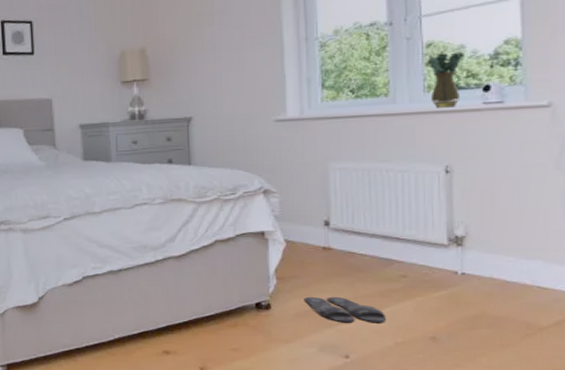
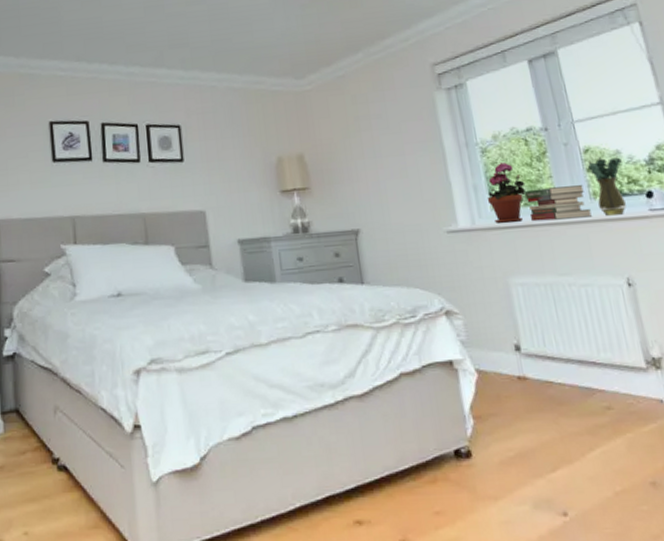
slippers: present [304,296,386,323] -> none [506,437,599,470]
potted plant: none [319,56,360,115] -> present [487,163,526,225]
books: none [358,79,422,113] -> present [525,185,592,222]

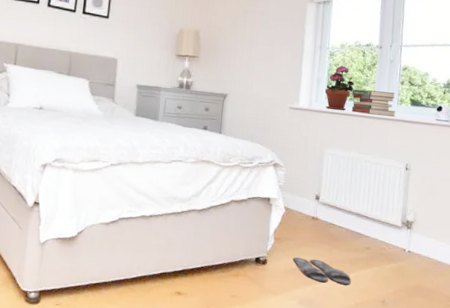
slippers: none [506,437,599,470] -> present [292,256,351,286]
vase: present [587,156,626,217] -> none [402,74,428,120]

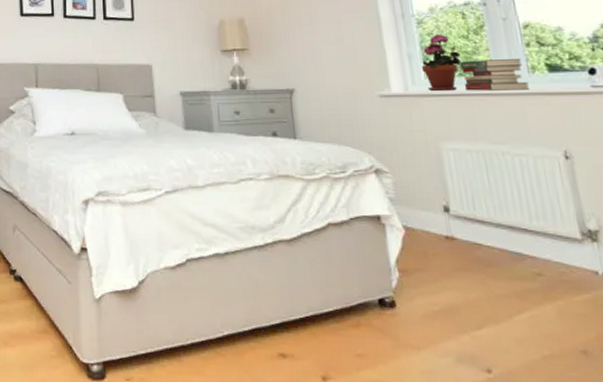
slippers: present [292,256,351,286] -> none [431,293,527,331]

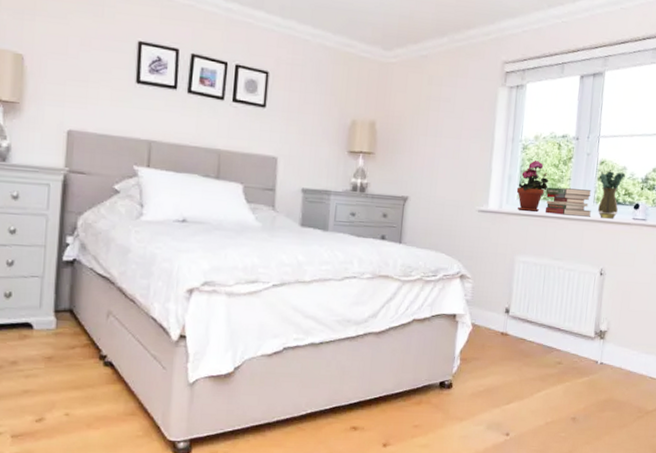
vase: none [526,31,566,91] -> present [598,168,625,220]

